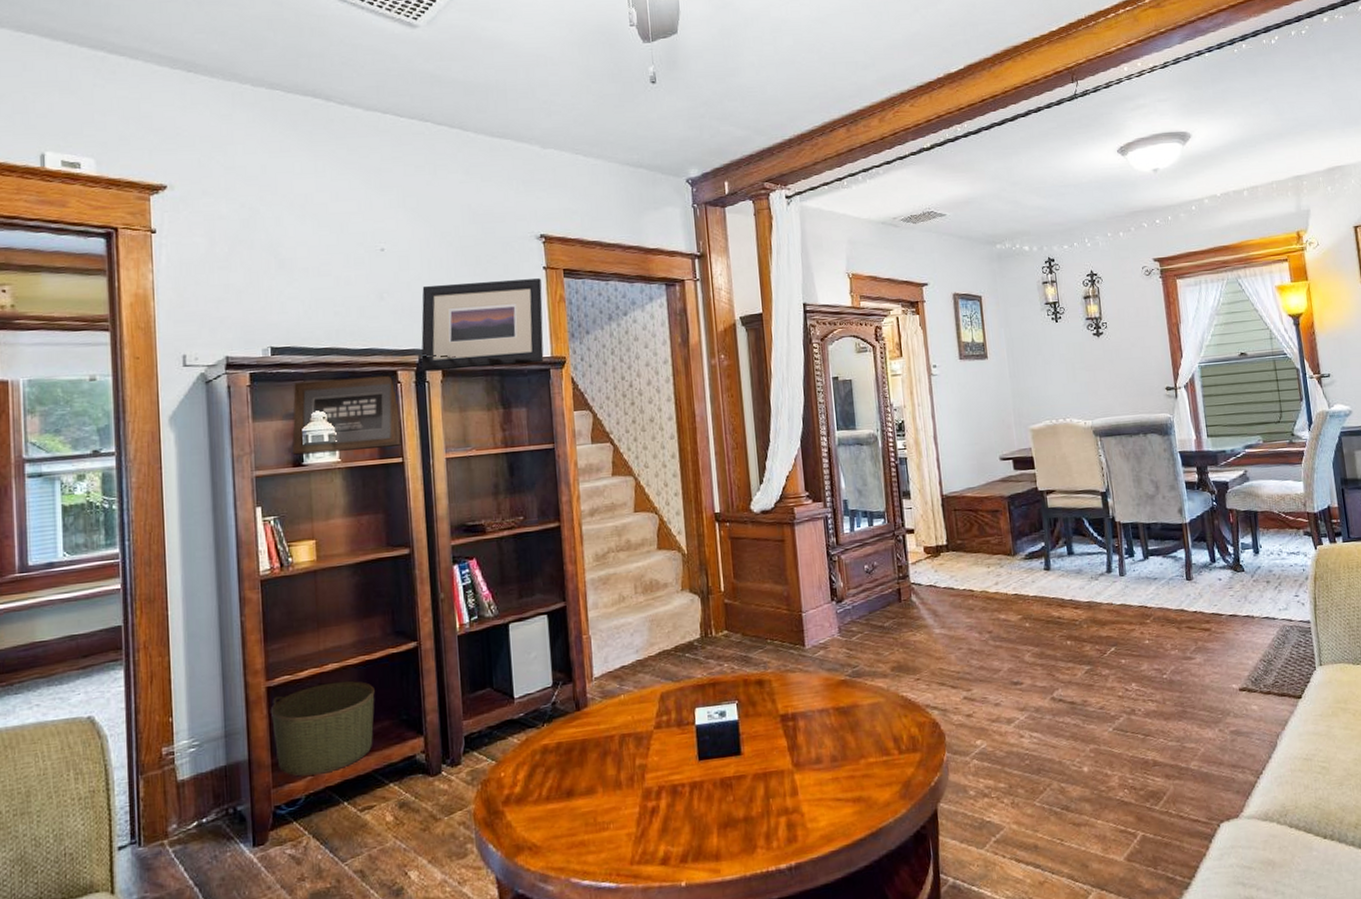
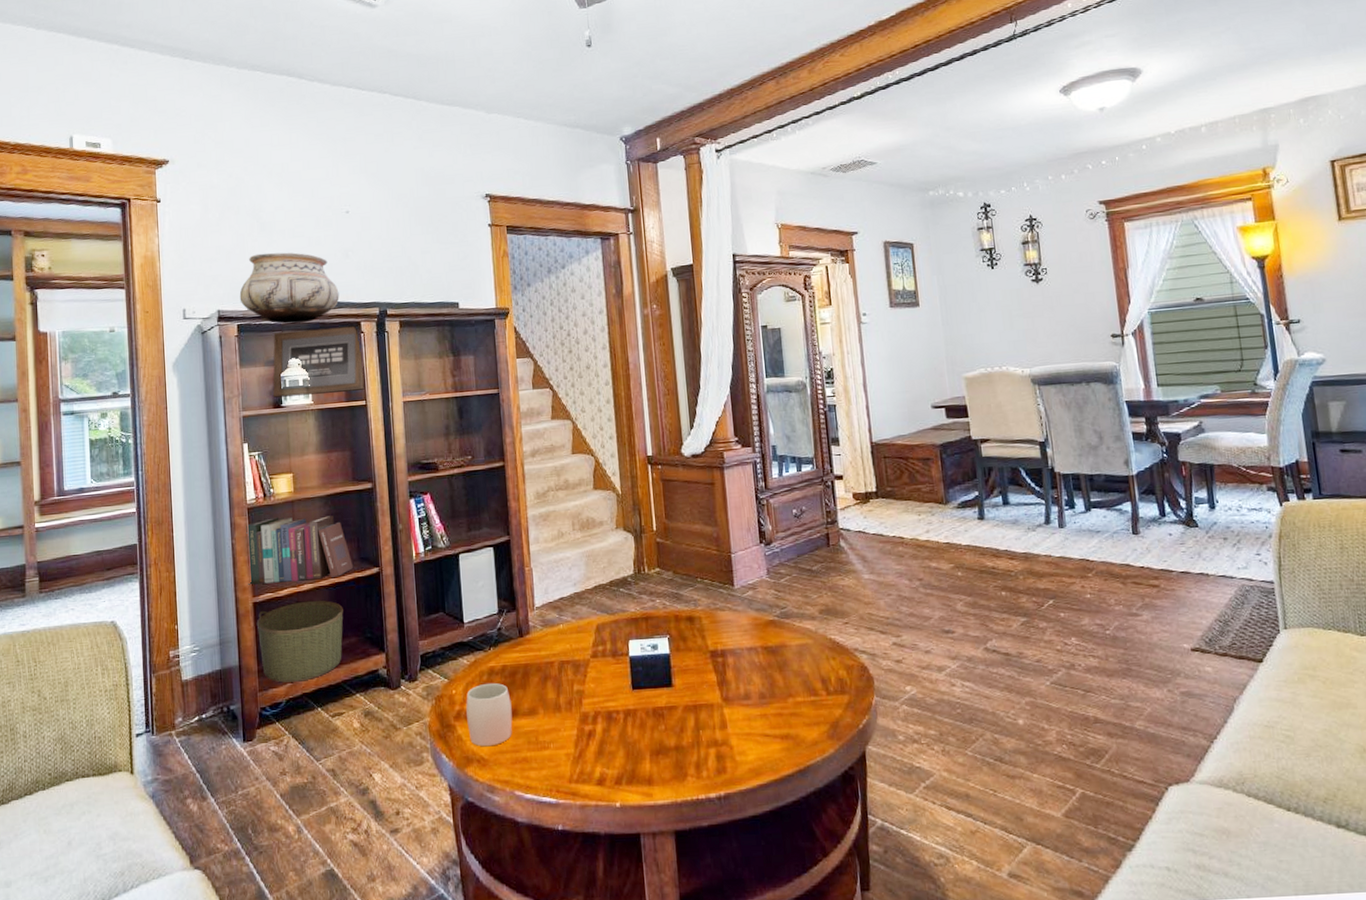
ceramic pot: none [252,292,373,373] -> present [239,252,340,324]
books: none [258,586,388,667] -> present [246,515,354,585]
picture frame: present [421,278,544,372] -> none [381,235,490,323]
mug: none [515,762,569,833] -> present [465,682,513,747]

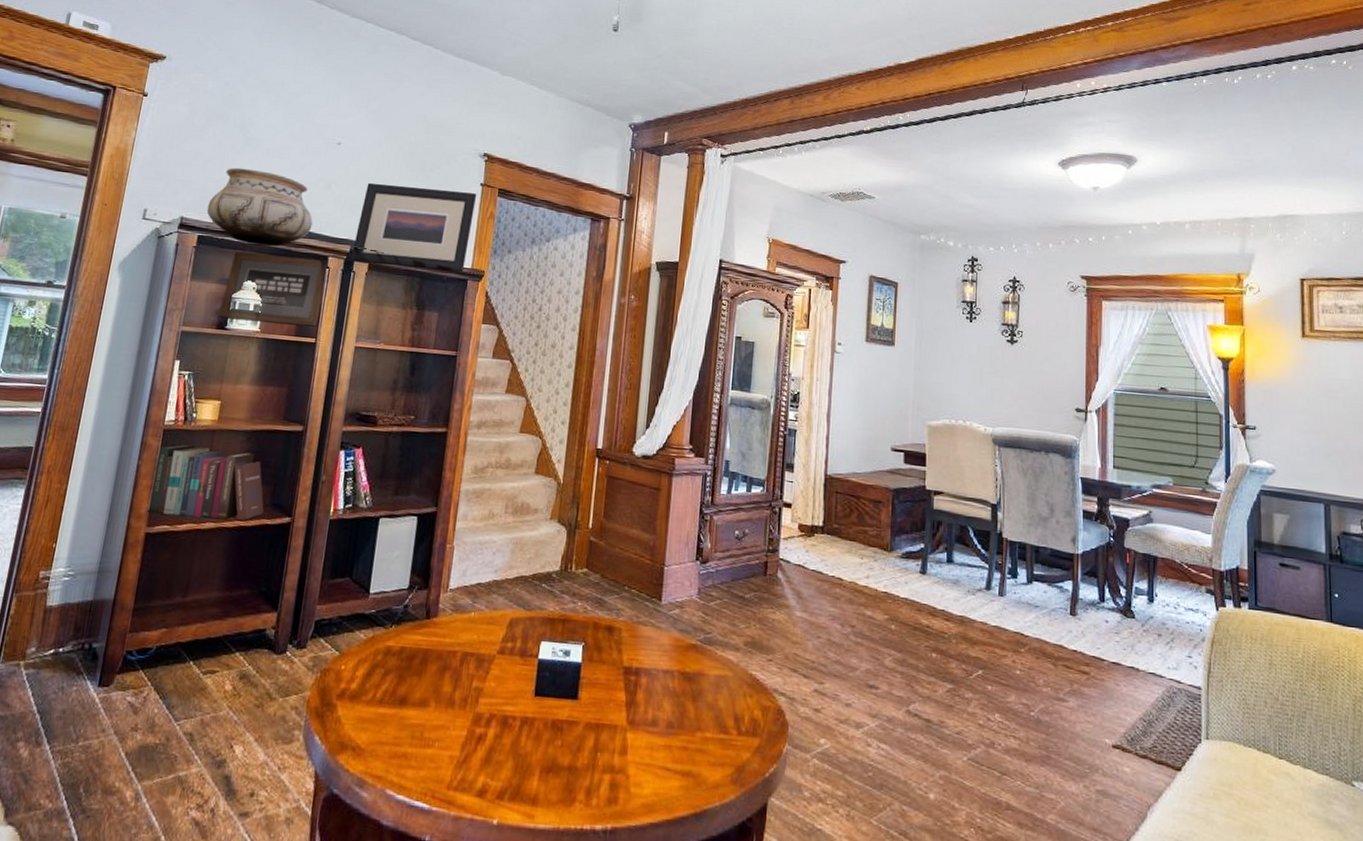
basket: present [256,600,344,683] -> none [139,540,243,629]
picture frame: none [381,235,490,323] -> present [351,183,476,272]
mug: present [465,682,513,747] -> none [349,663,403,735]

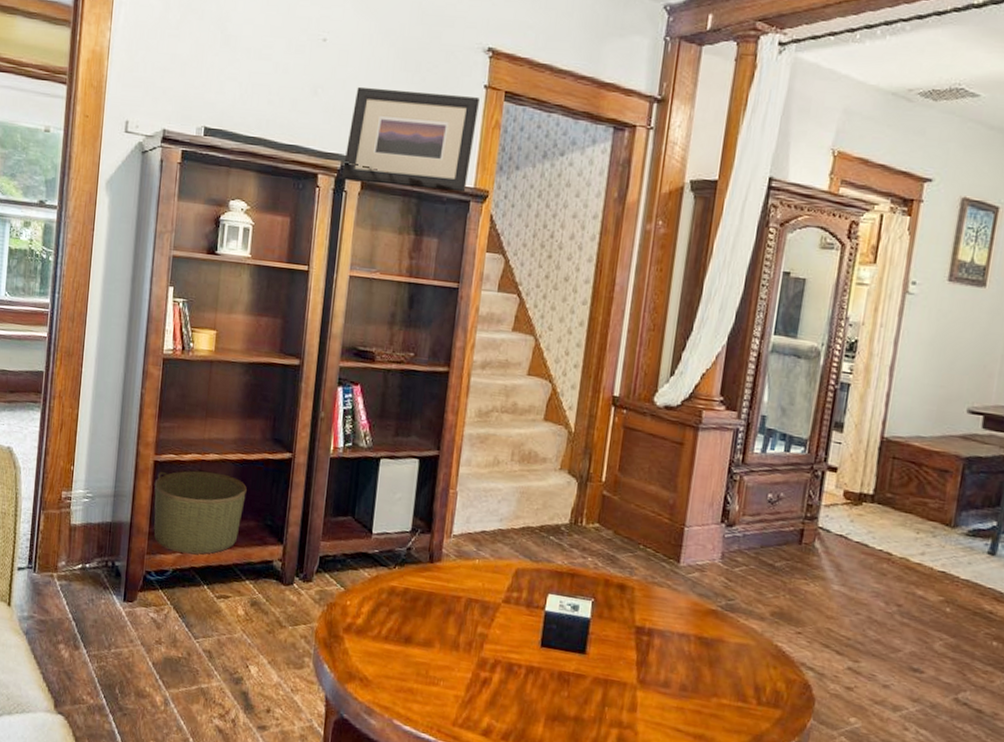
basket: none [139,540,243,629] -> present [154,470,247,555]
books: present [145,444,265,521] -> none [152,374,266,454]
ceramic pot: present [207,167,313,247] -> none [189,71,300,163]
picture frame: present [219,251,325,328] -> none [209,168,314,254]

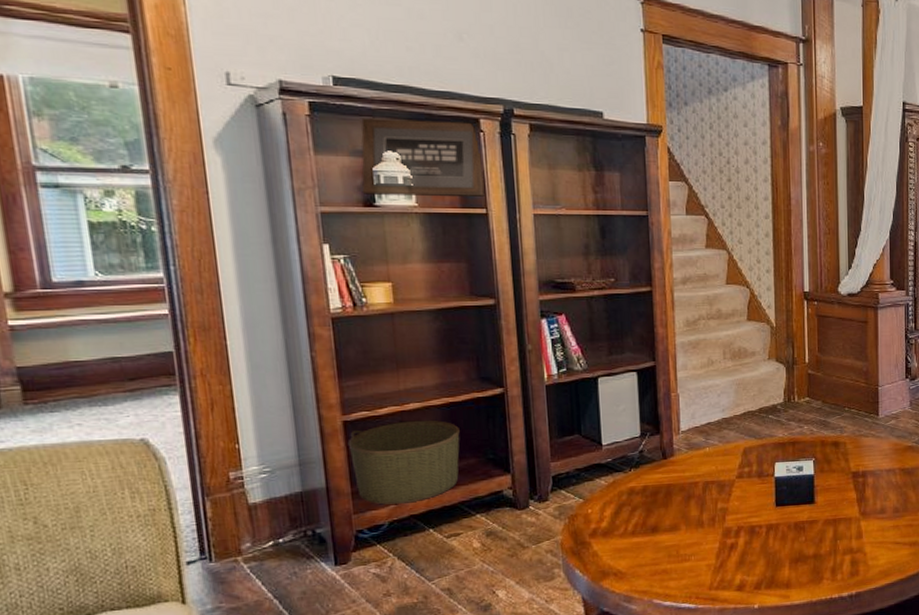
picture frame: none [209,168,314,254] -> present [361,118,485,198]
picture frame: present [342,87,479,192] -> none [506,33,640,128]

